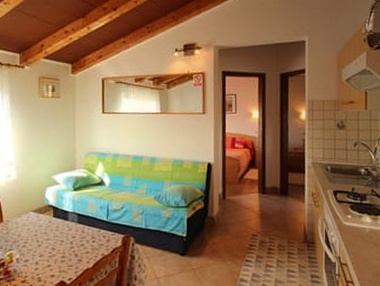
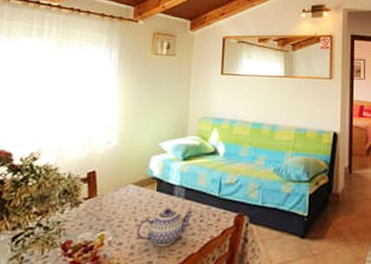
teapot: none [39,231,87,263] -> present [137,208,194,247]

